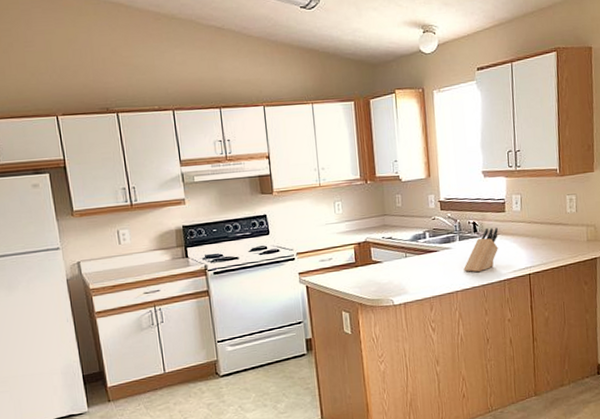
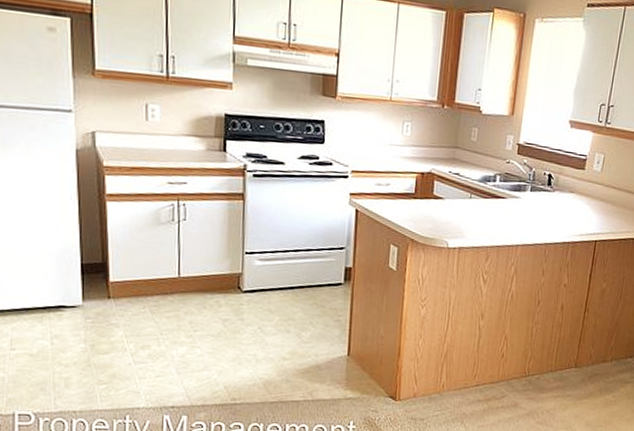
knife block: present [464,228,498,273] -> none [529,184,573,229]

